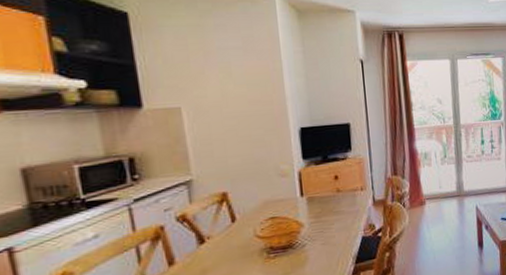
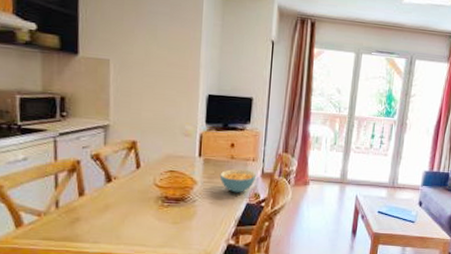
cereal bowl: none [327,201,368,229] -> present [219,169,257,193]

